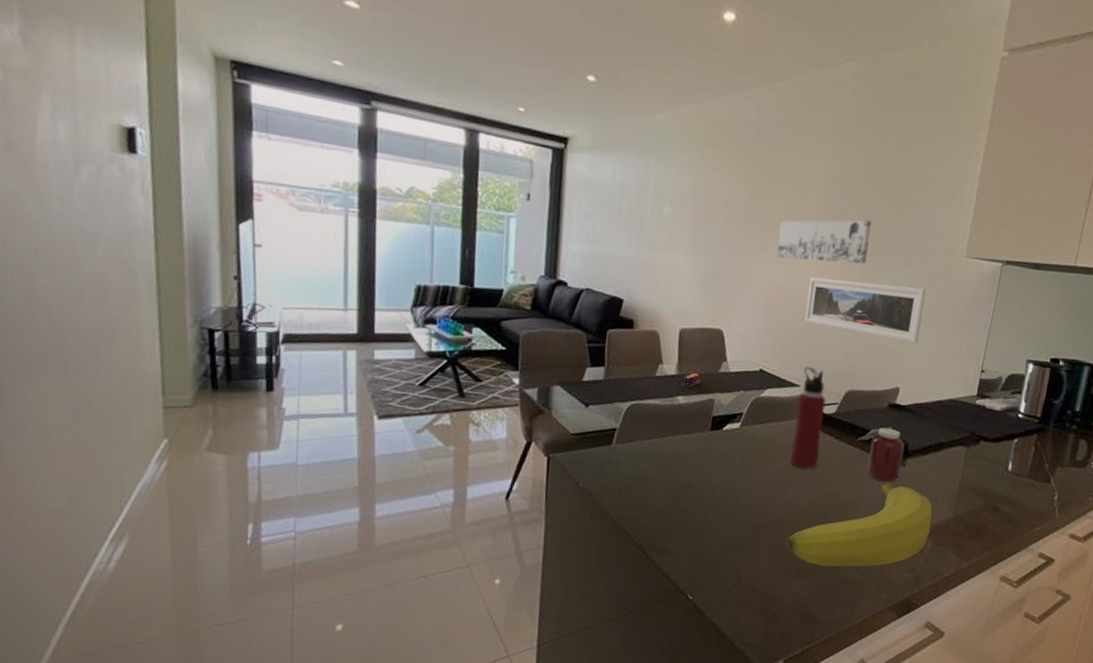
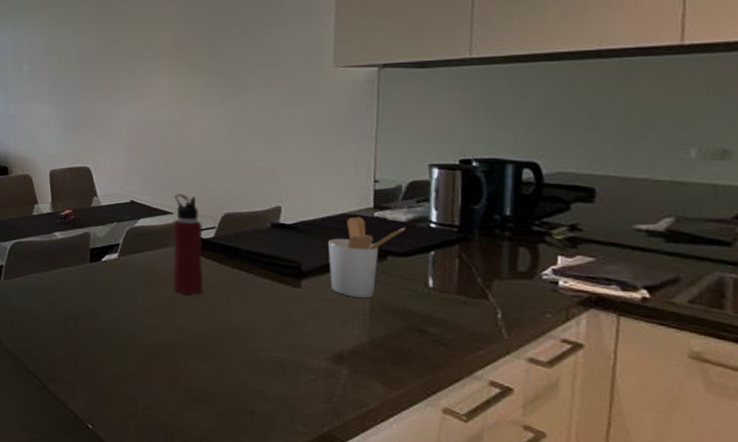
wall art: present [776,219,872,264] -> none [132,47,225,95]
fruit: present [786,481,932,567] -> none [181,305,344,396]
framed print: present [804,277,927,344] -> none [168,104,295,160]
jar: present [857,427,905,482] -> none [242,247,297,305]
utensil holder: none [930,403,1000,478] -> present [327,216,406,298]

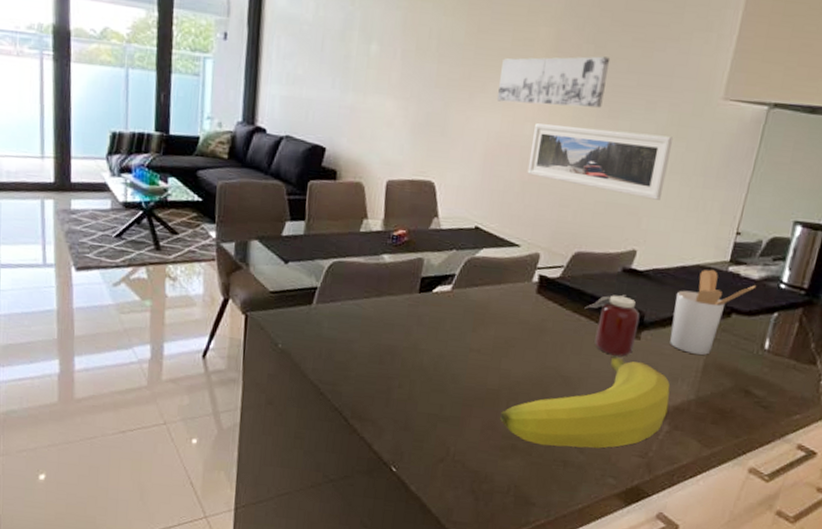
wall art: none [132,47,225,95] -> present [496,56,611,108]
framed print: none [168,104,295,160] -> present [527,123,674,200]
water bottle: present [172,194,203,296] -> none [506,224,550,339]
fruit: none [181,305,344,396] -> present [500,355,671,449]
jar: none [242,247,297,305] -> present [584,294,640,357]

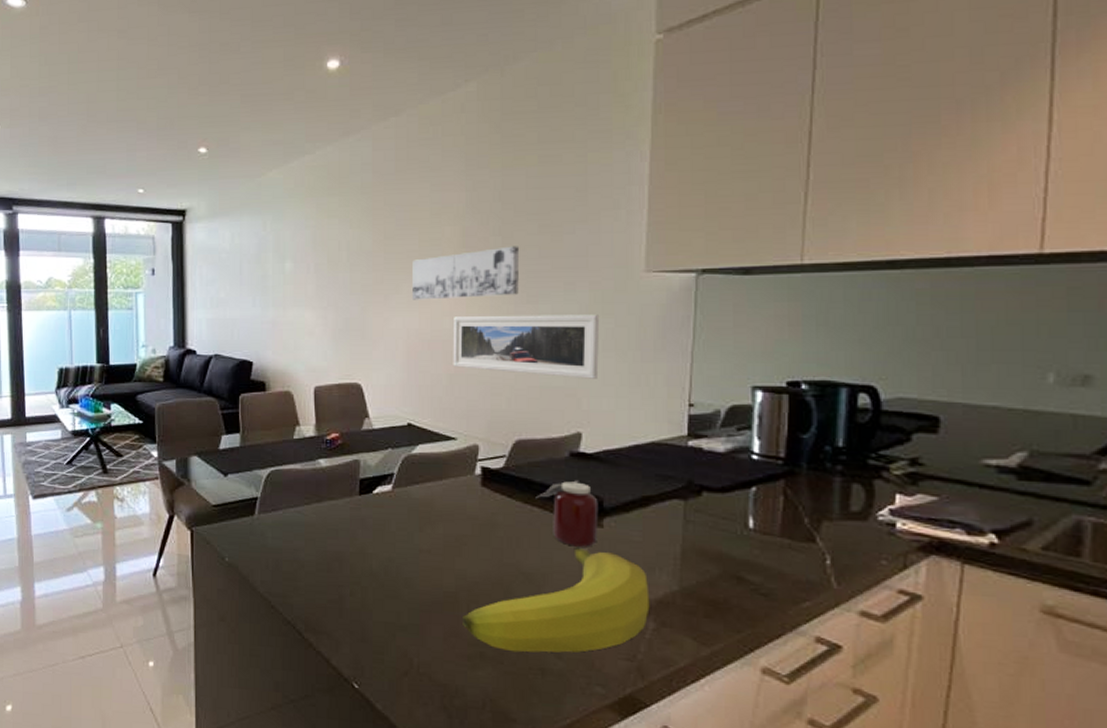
utensil holder: present [670,269,757,355] -> none [634,445,725,540]

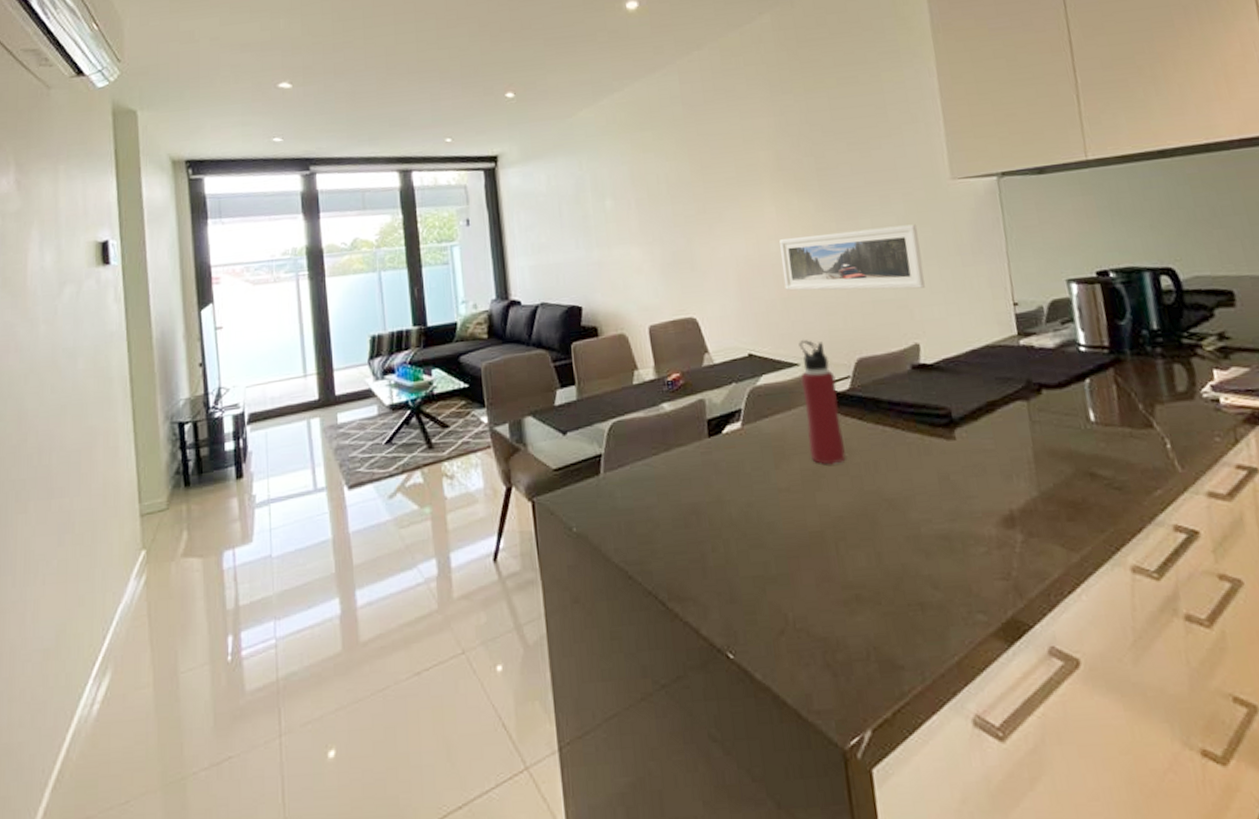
wall art: present [411,246,520,300] -> none [732,165,838,227]
water bottle: none [455,416,491,535] -> present [798,340,846,465]
fruit: present [463,547,650,653] -> none [832,463,1015,589]
jar: present [535,480,599,547] -> none [885,393,953,464]

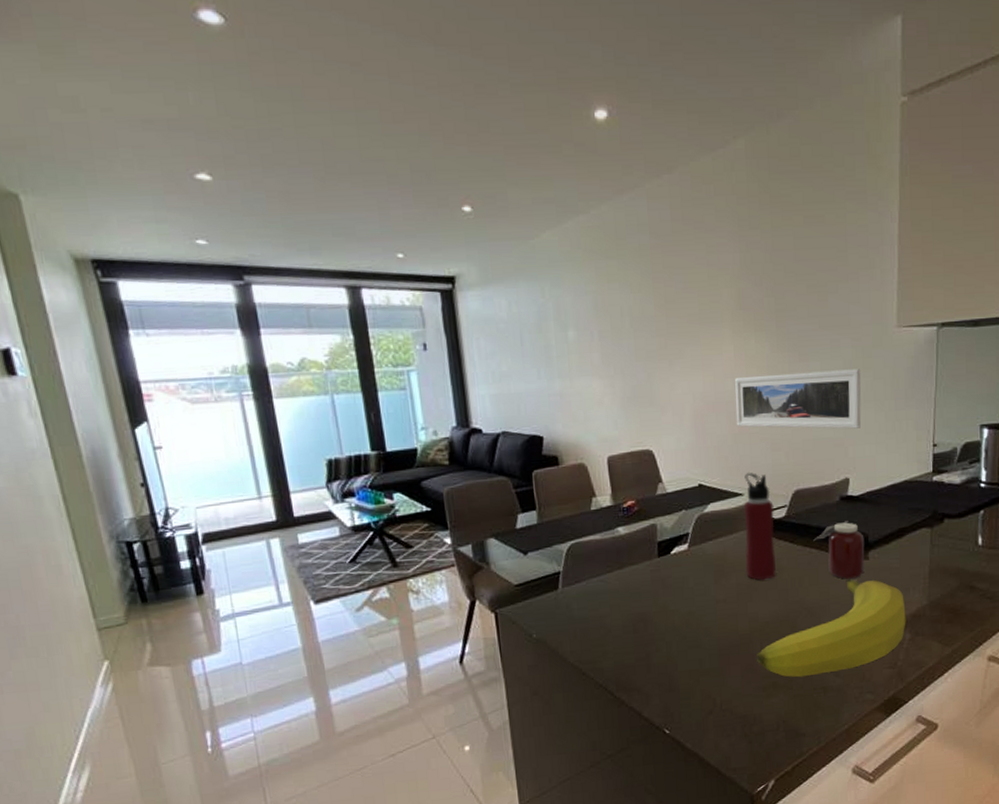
fruit: none [832,463,1015,589] -> present [757,579,906,678]
jar: none [885,393,953,464] -> present [813,521,865,579]

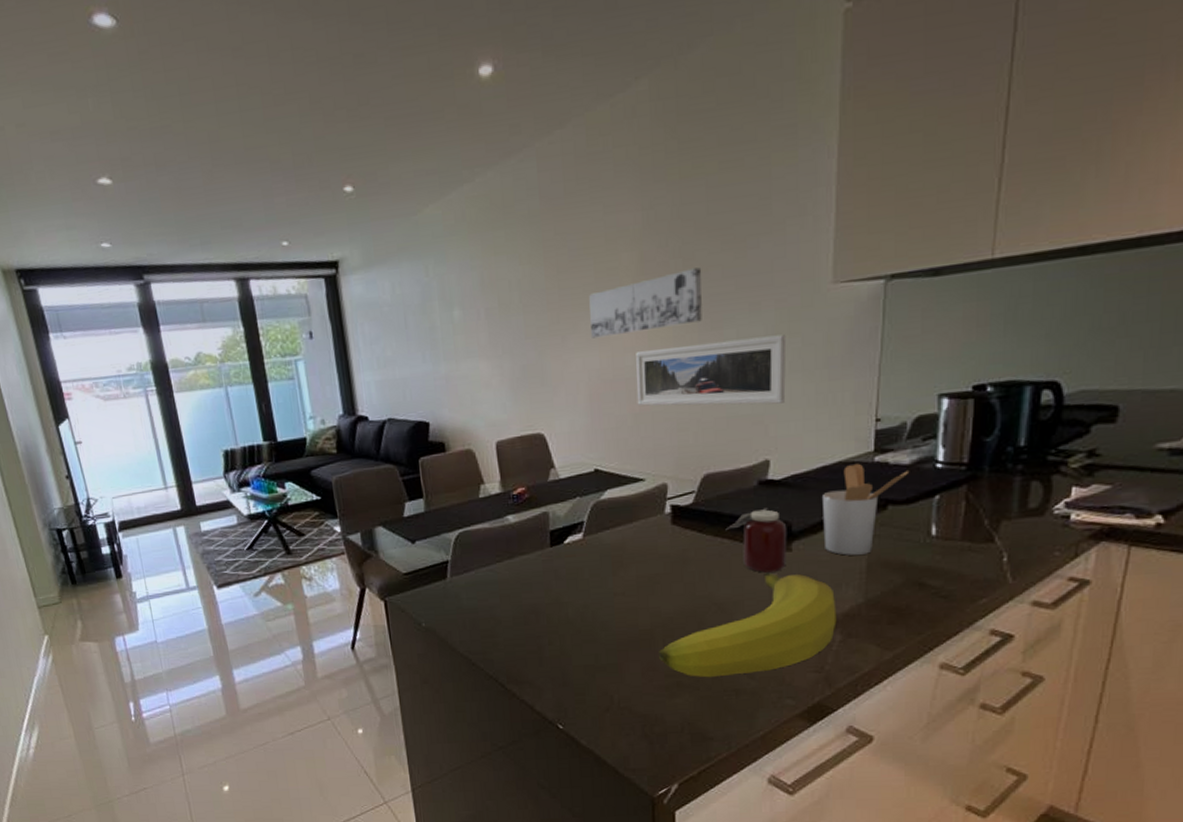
wall art: none [694,306,792,364] -> present [589,267,702,339]
water bottle: present [743,473,776,581] -> none [645,456,681,573]
utensil holder: none [892,482,960,563] -> present [821,463,910,556]

